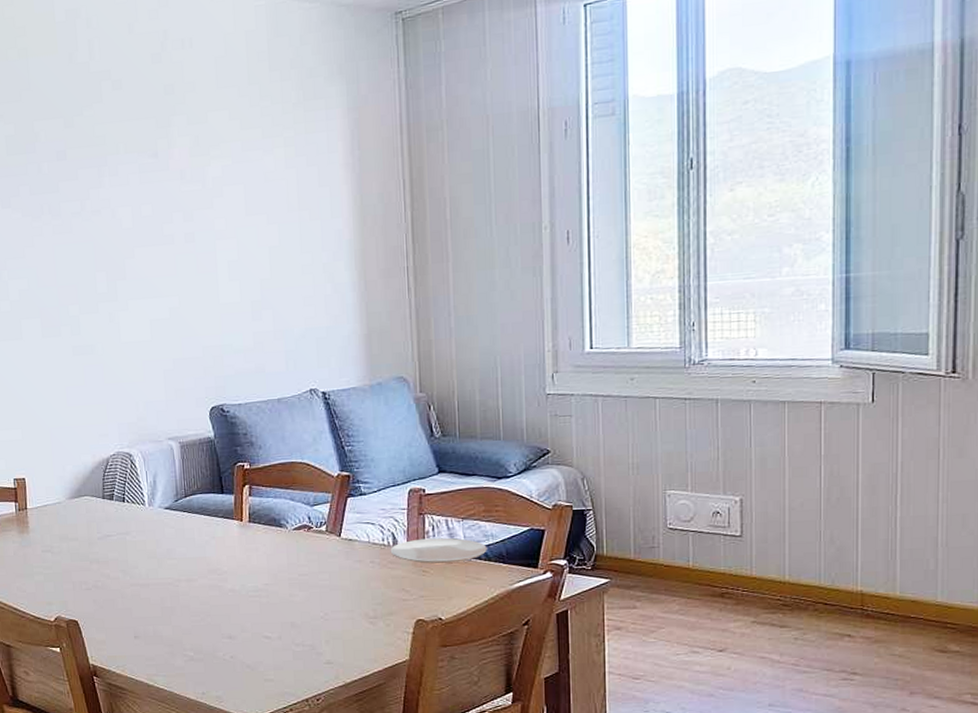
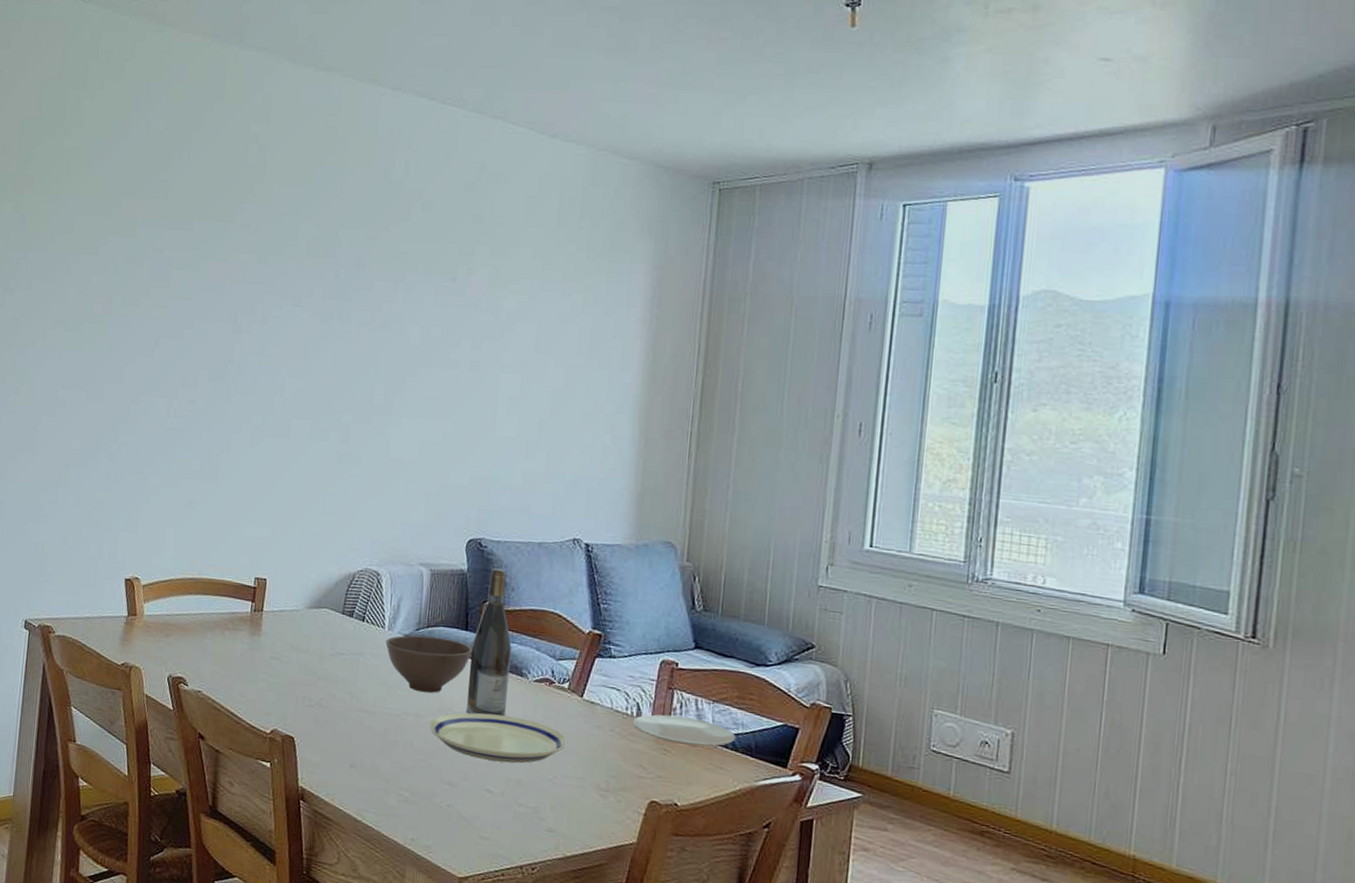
bowl: none [148,505,231,558] -> present [385,635,472,693]
plate: none [202,565,333,610] -> present [429,712,568,763]
wine bottle: none [229,430,272,570] -> present [466,568,512,717]

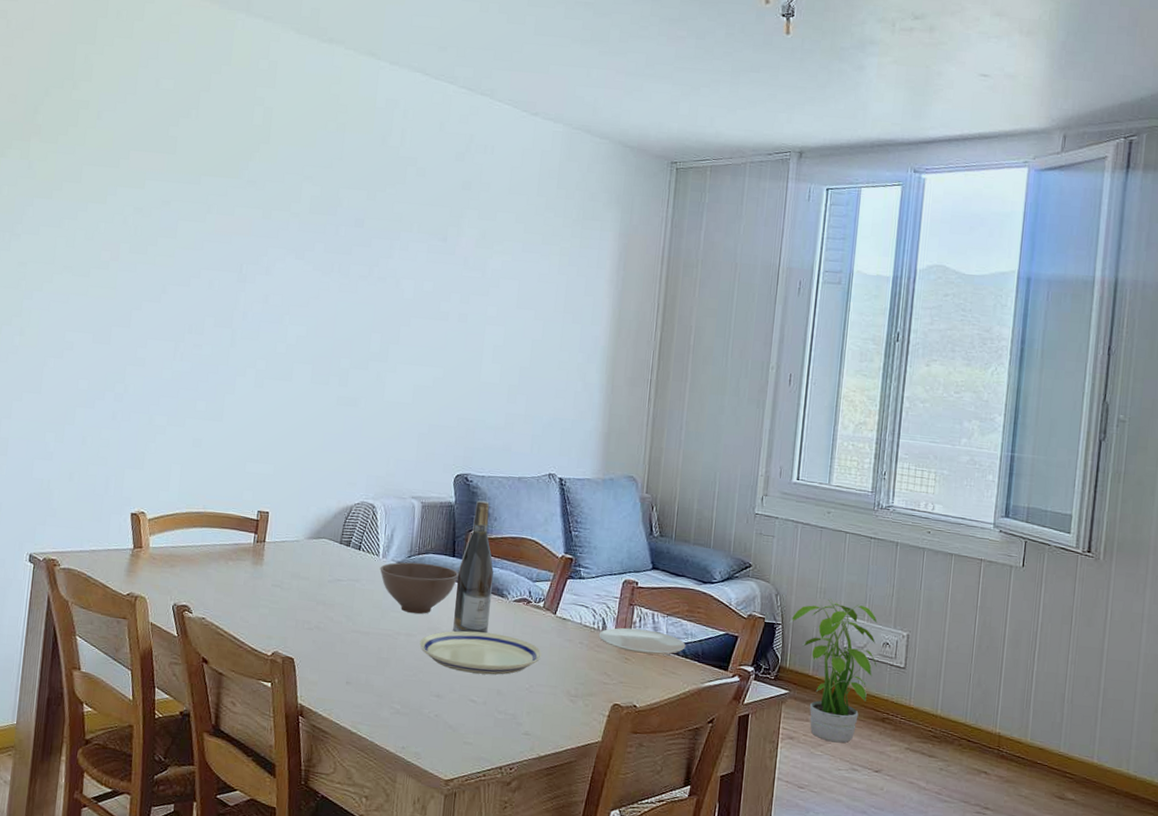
potted plant: none [861,686,973,859] -> present [789,597,877,743]

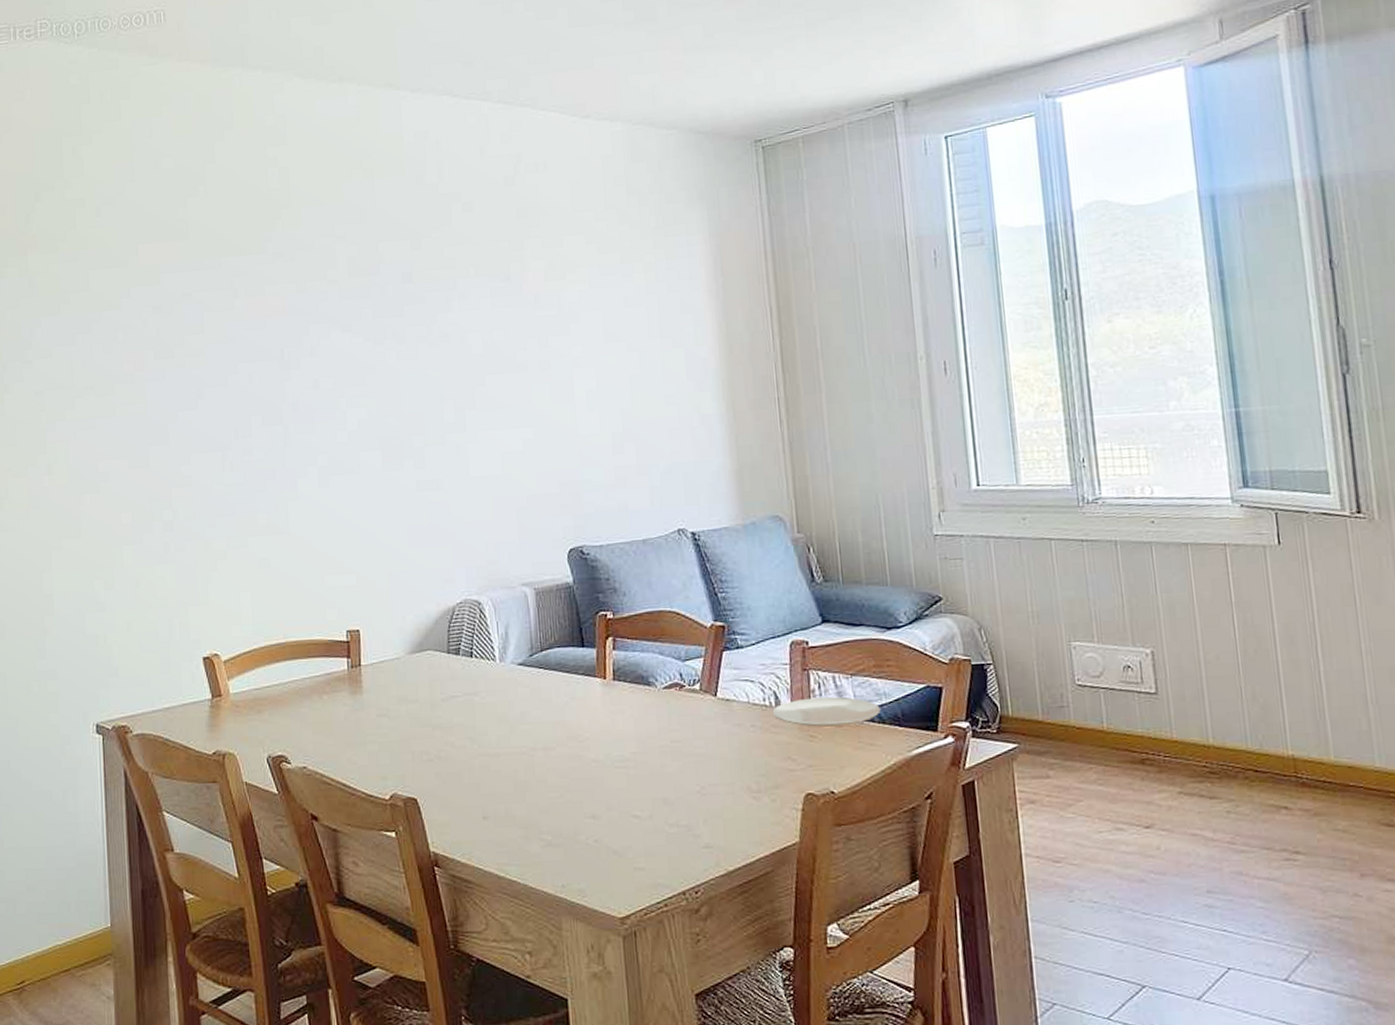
bowl: present [380,562,459,614] -> none [499,660,593,723]
plate: present [419,630,543,675] -> none [561,730,709,783]
wine bottle: present [453,500,494,634] -> none [591,574,640,736]
potted plant: present [789,597,877,743] -> none [1001,621,1121,799]

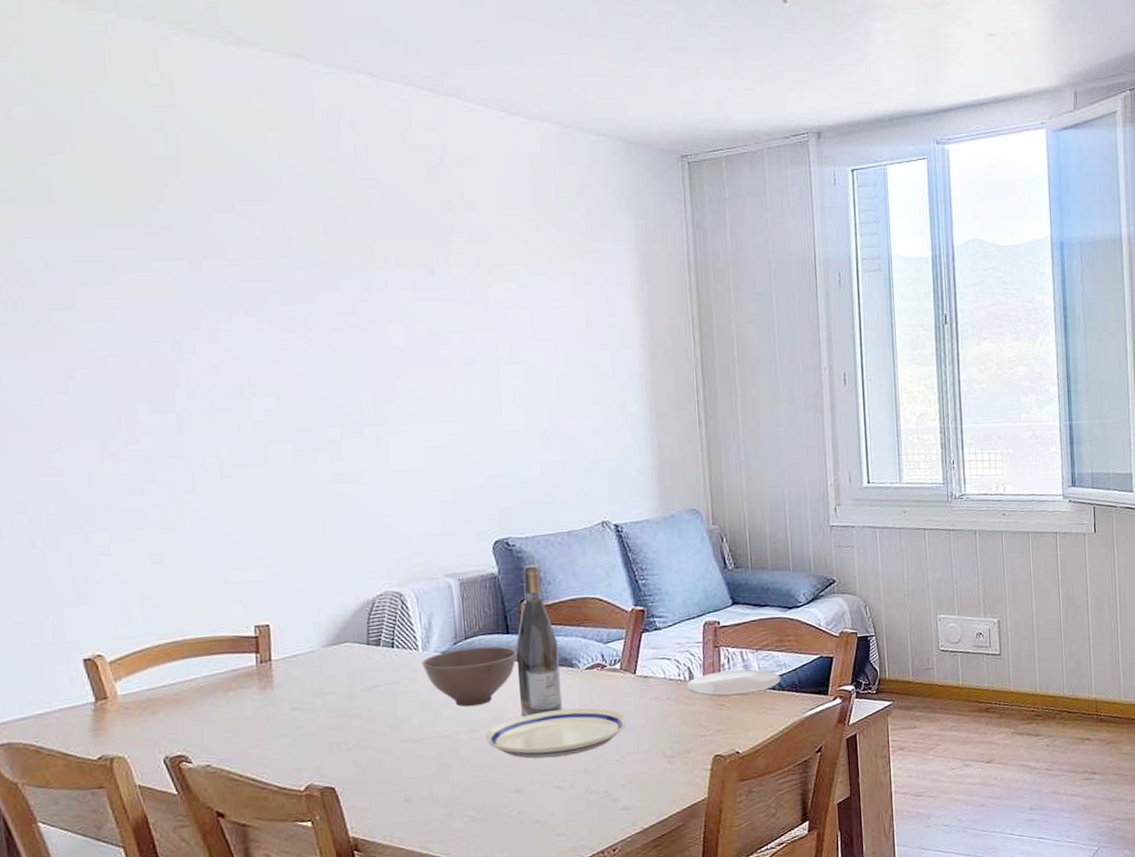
bowl: none [499,660,593,723] -> present [422,646,517,707]
plate: none [561,730,709,783] -> present [485,708,628,759]
wine bottle: none [591,574,640,736] -> present [515,565,563,716]

